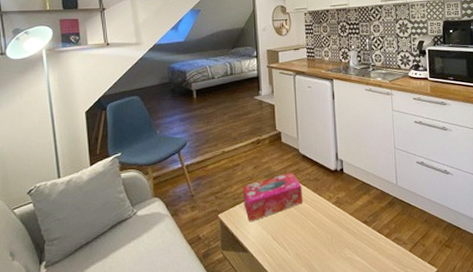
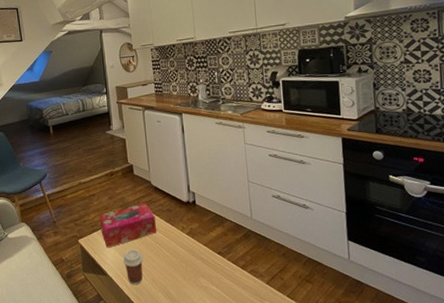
coffee cup: none [266,221,288,261] -> present [123,249,144,285]

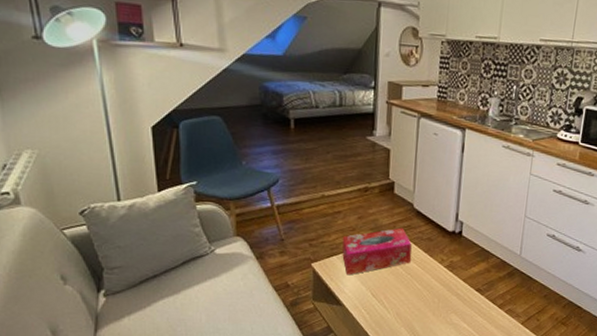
coffee cup: present [123,249,144,285] -> none [365,278,390,318]

